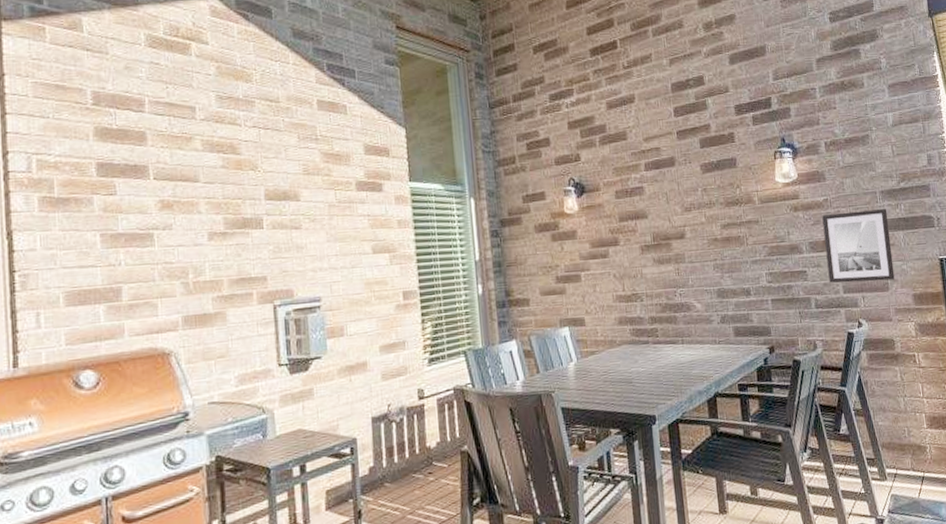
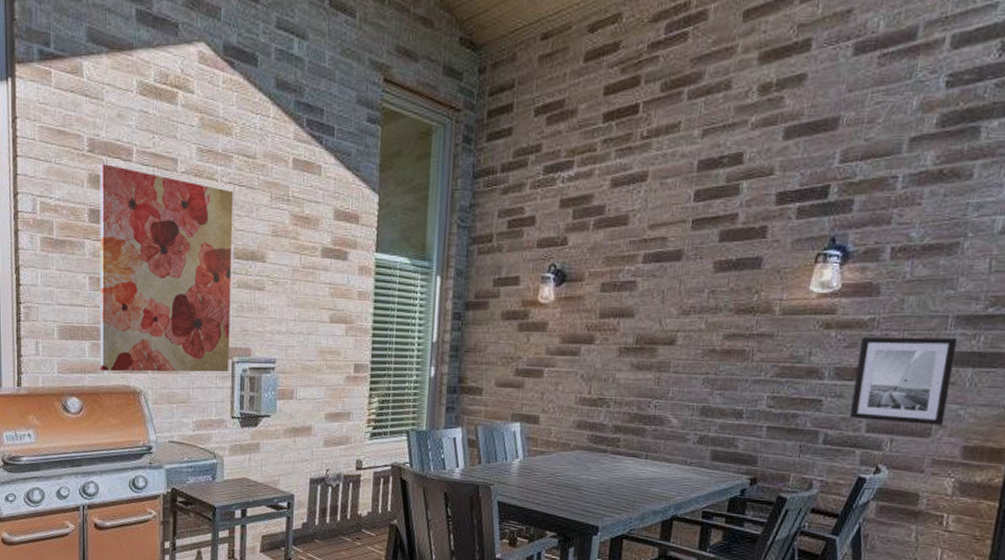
wall art: none [107,116,271,336] -> present [100,164,234,373]

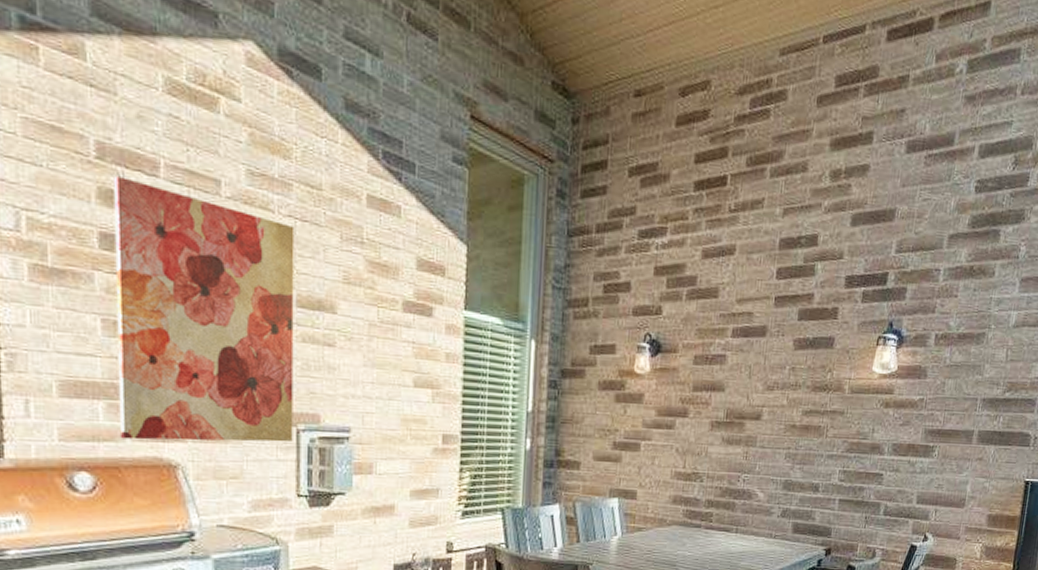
wall art: present [849,337,958,425] -> none [904,416,984,497]

